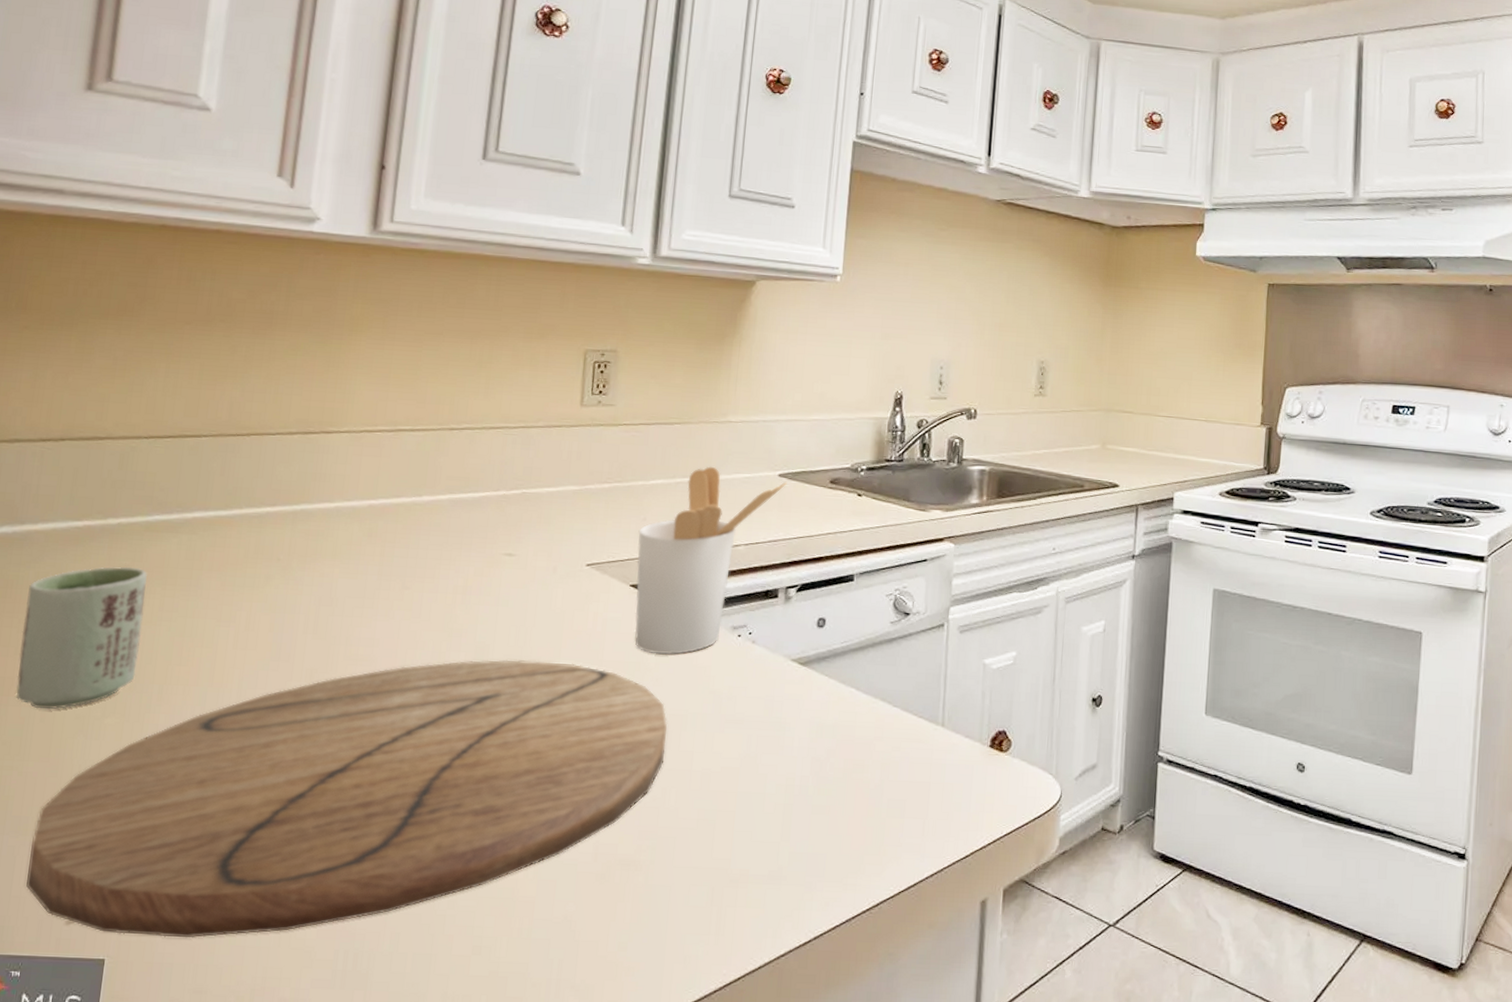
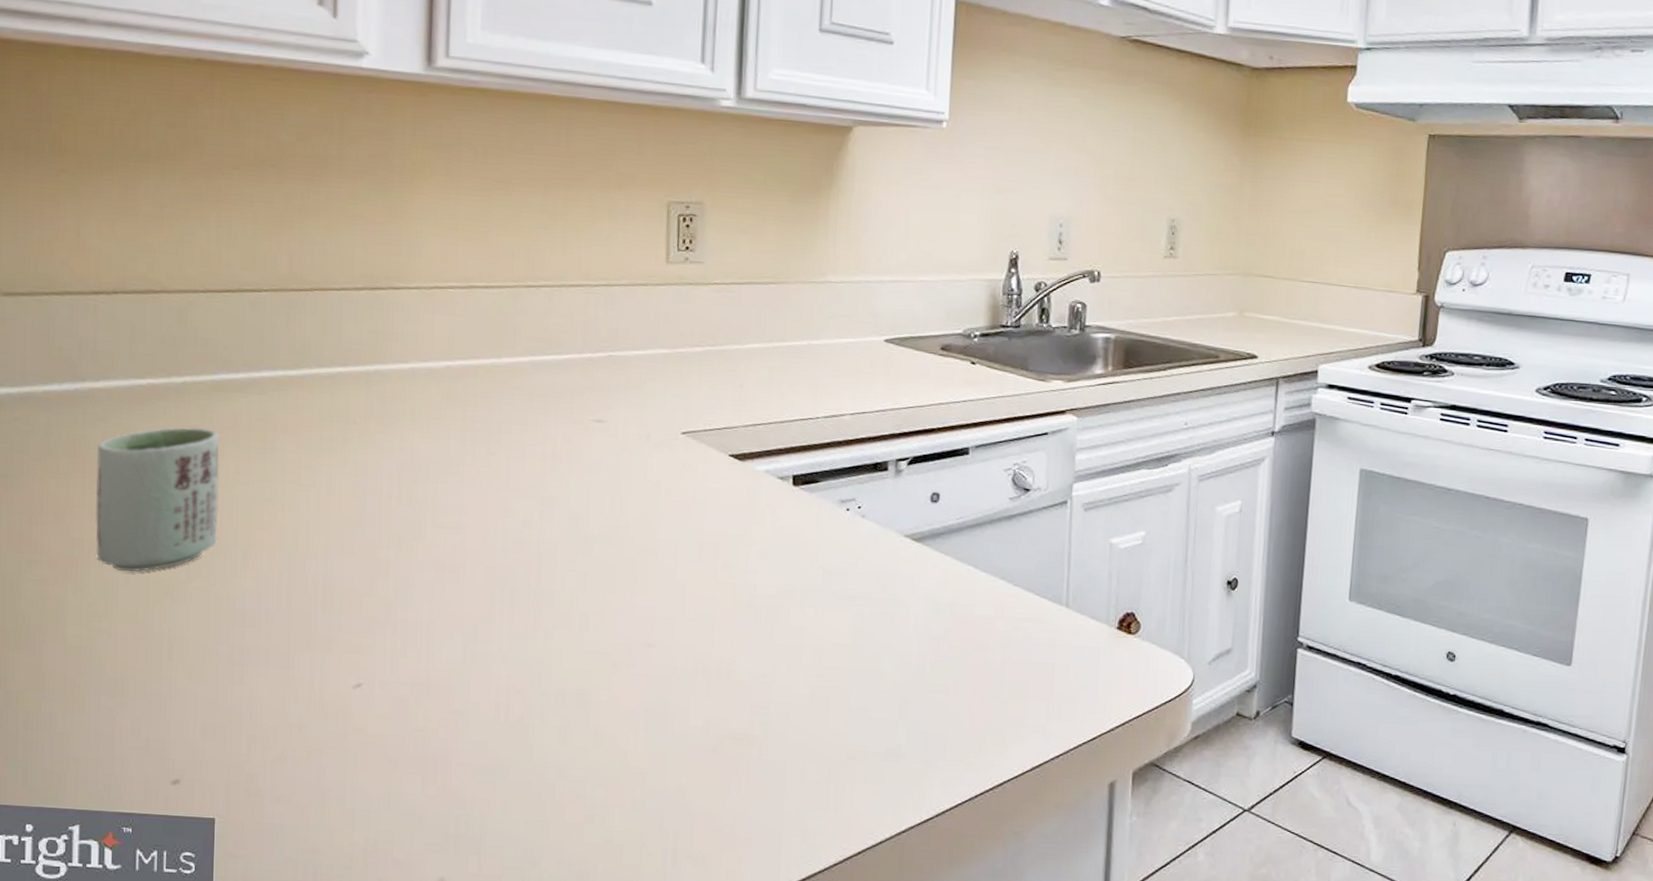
cutting board: present [26,659,668,938] -> none [128,530,776,801]
utensil holder: present [634,466,788,655] -> none [735,330,895,528]

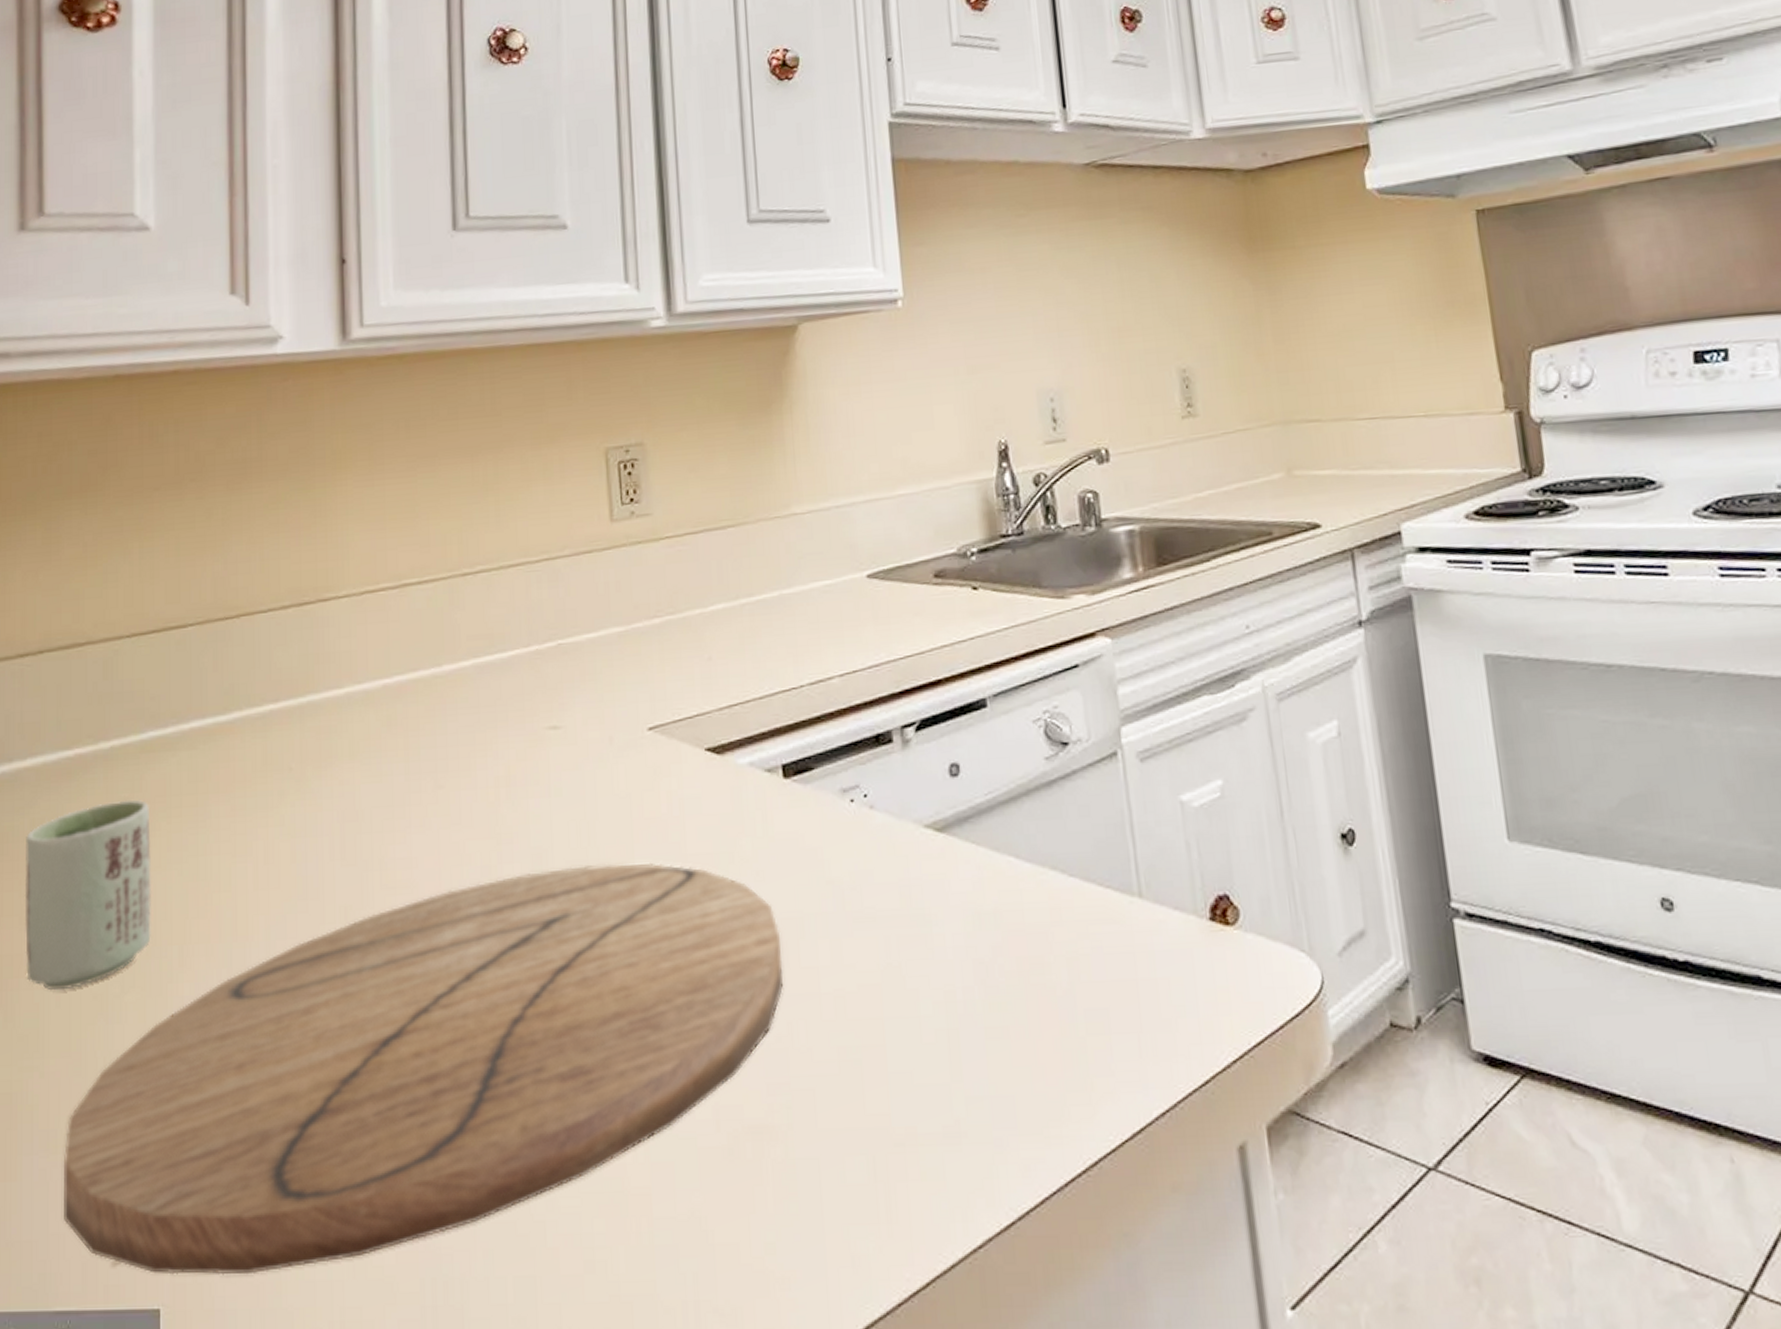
cutting board: none [128,530,776,801] -> present [64,862,784,1275]

